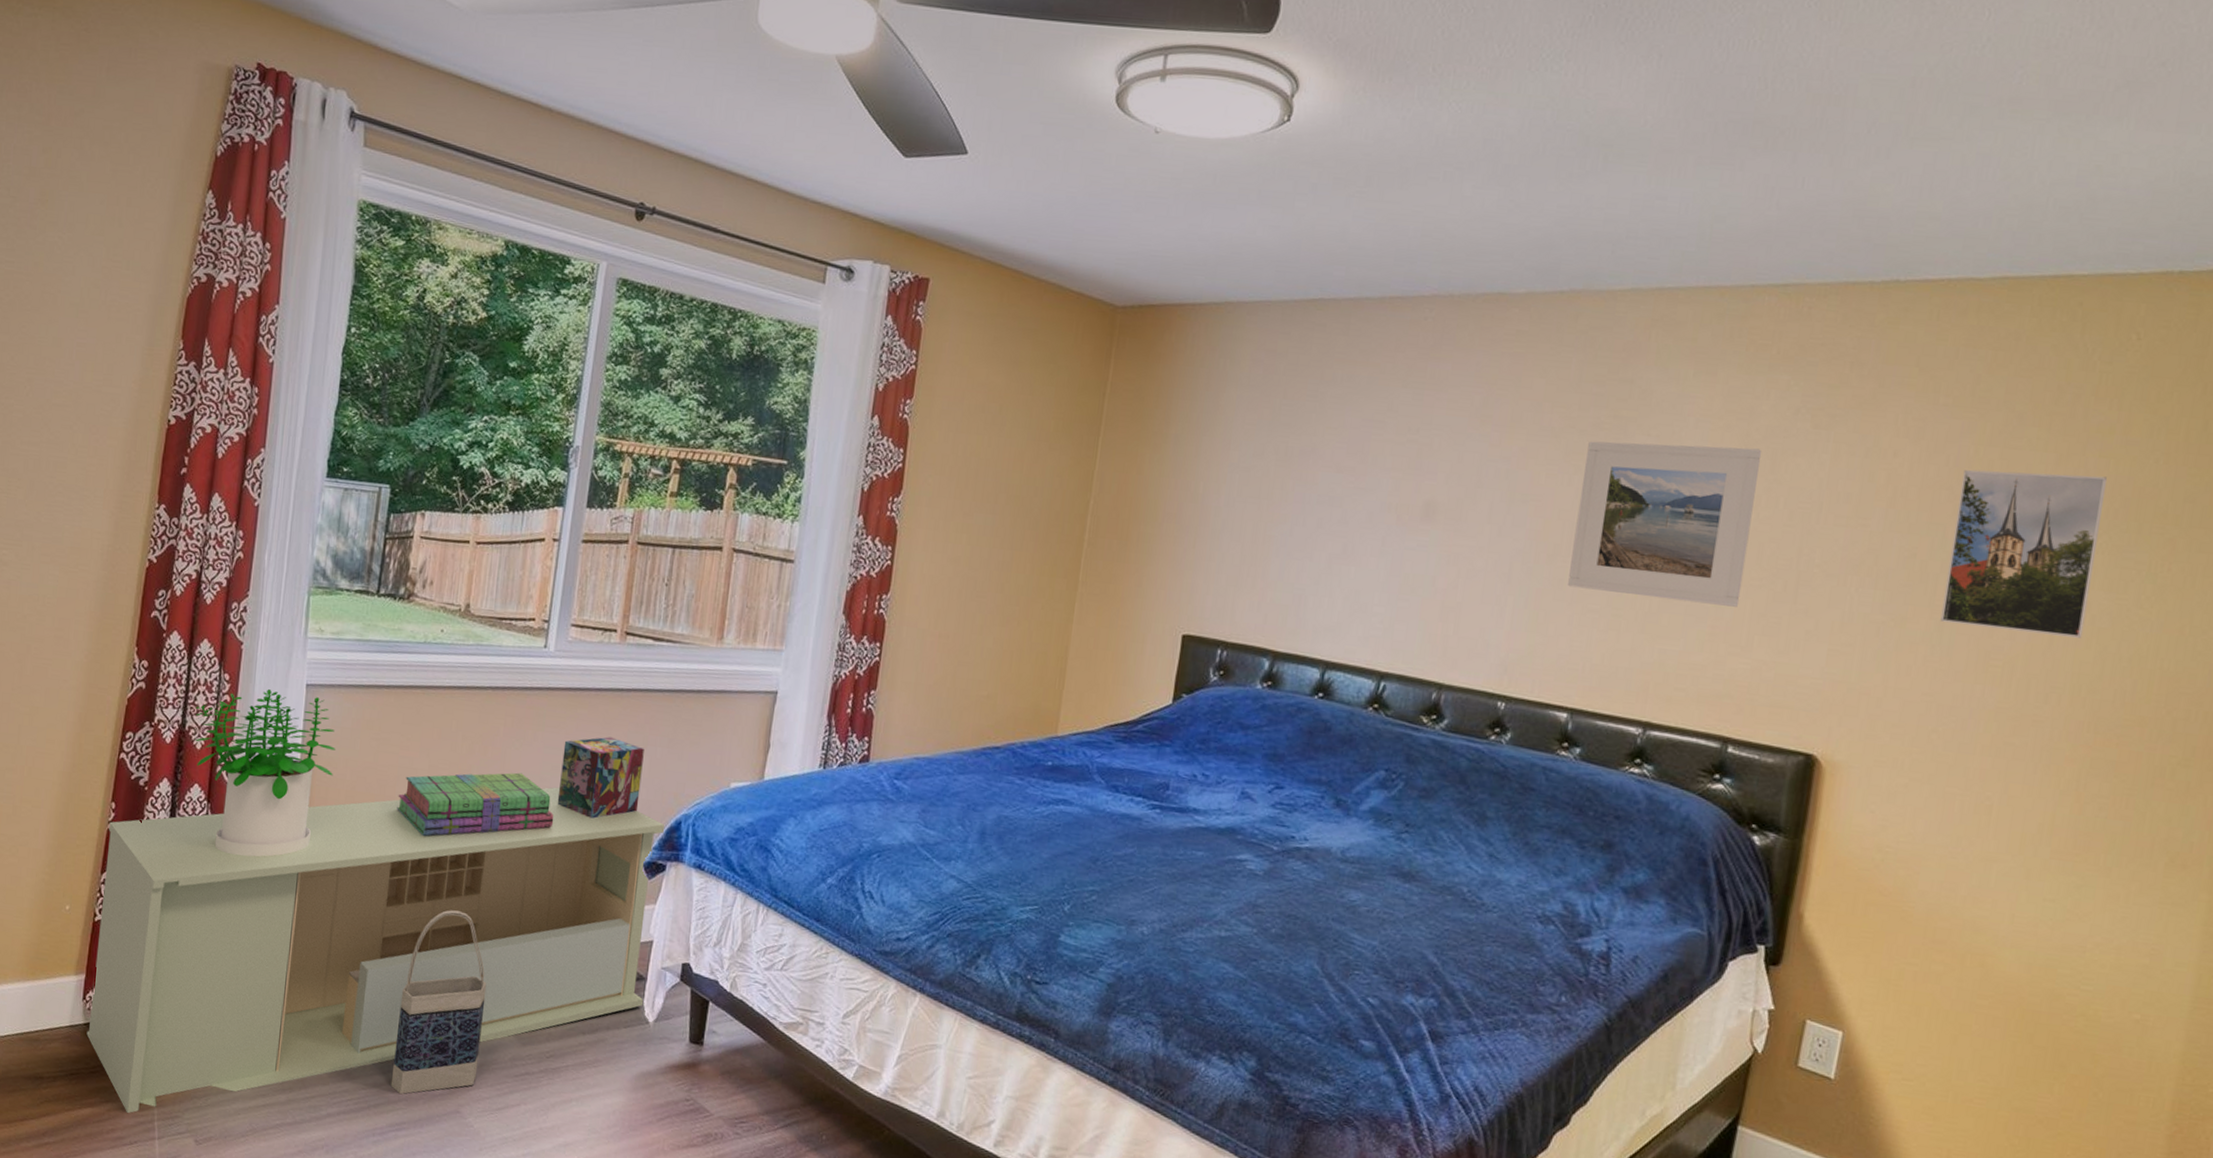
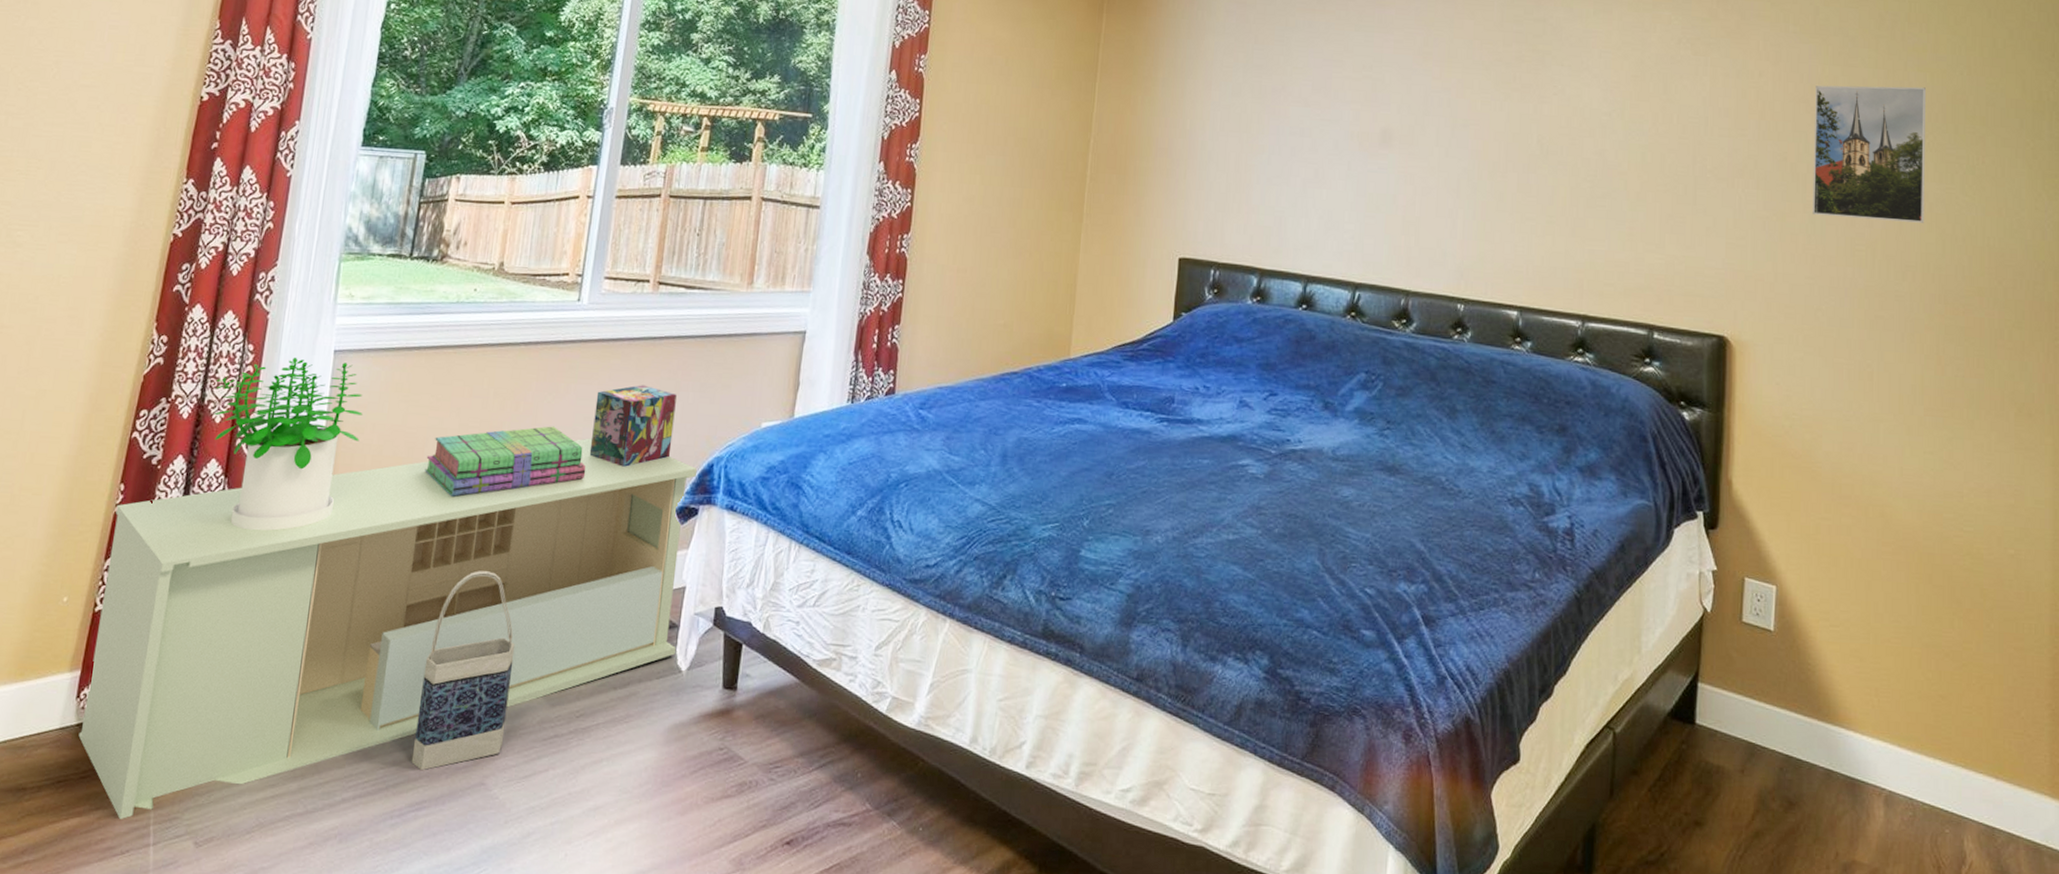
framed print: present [1568,441,1762,607] -> none [1508,71,1655,210]

